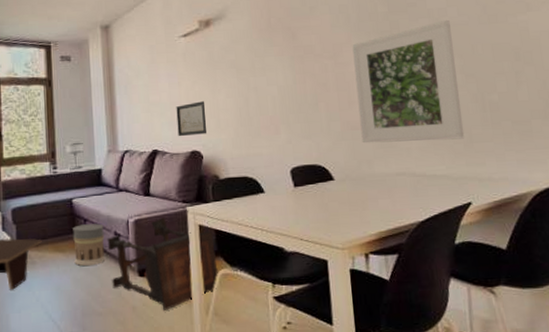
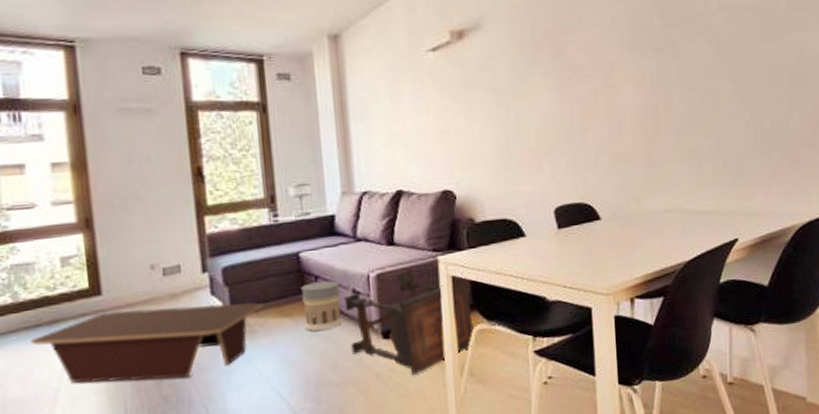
wall art: present [176,101,207,137] -> none [424,131,461,174]
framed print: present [352,19,465,144] -> none [624,36,736,178]

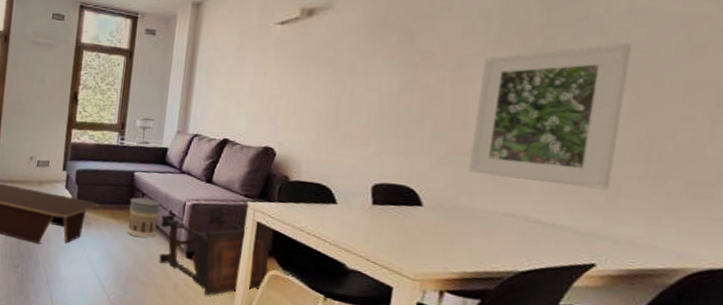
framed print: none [624,36,736,178] -> present [468,42,632,190]

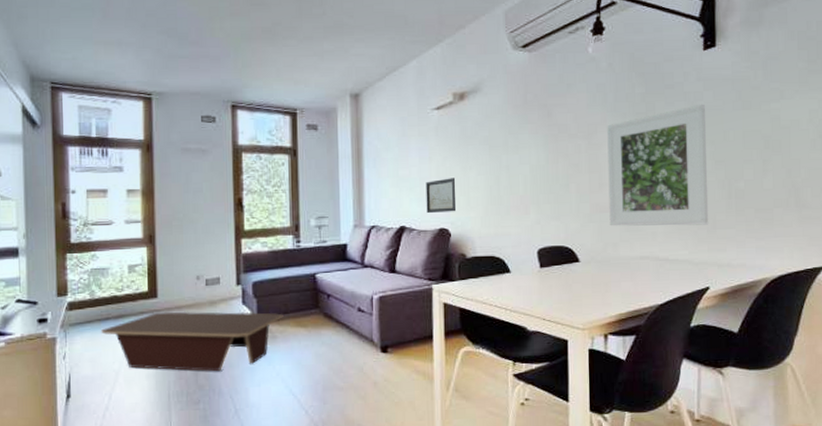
lantern: present [127,197,161,239] -> none [315,299,348,342]
side table: present [159,207,270,296] -> none [350,294,461,386]
wall art: none [253,96,289,132] -> present [426,178,457,214]

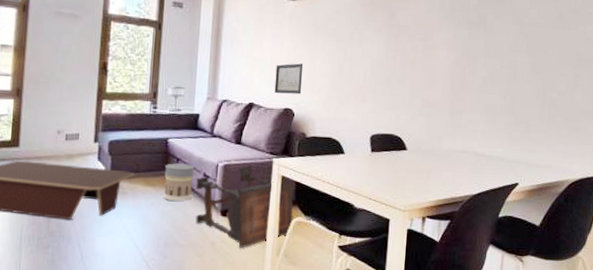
lantern: none [315,299,348,342] -> present [163,163,195,202]
side table: none [350,294,461,386] -> present [195,165,293,248]
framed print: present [607,104,709,226] -> none [436,20,529,128]

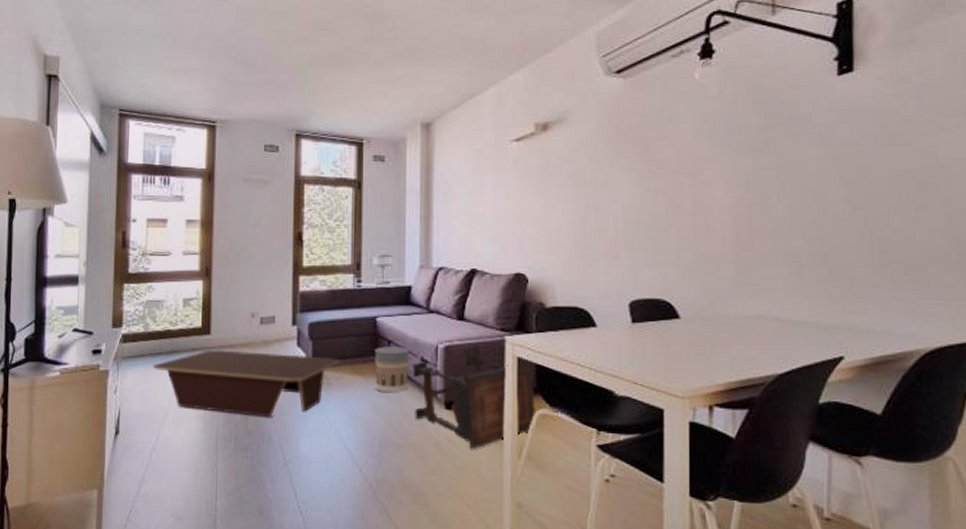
wall art: present [274,63,302,94] -> none [501,217,535,256]

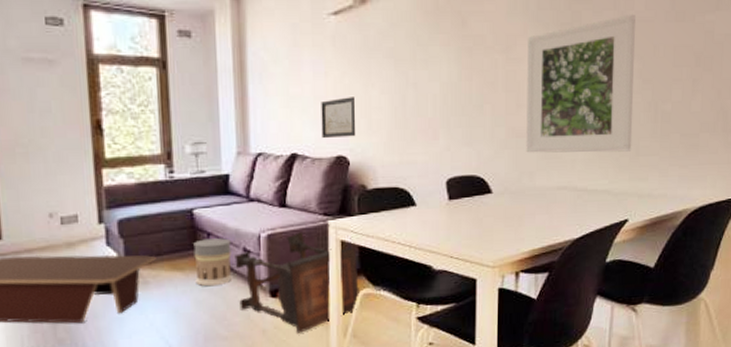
wall art: none [501,217,535,256] -> present [321,97,356,139]
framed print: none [716,138,844,282] -> present [526,14,635,153]

